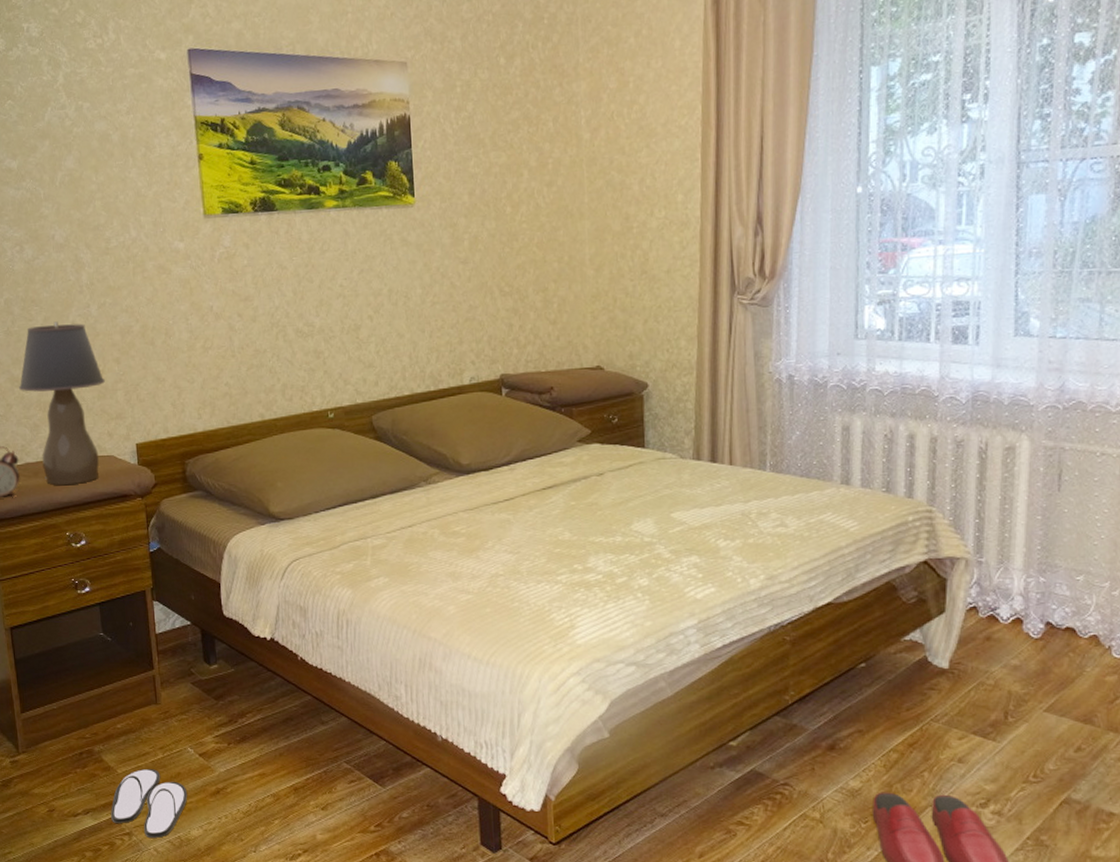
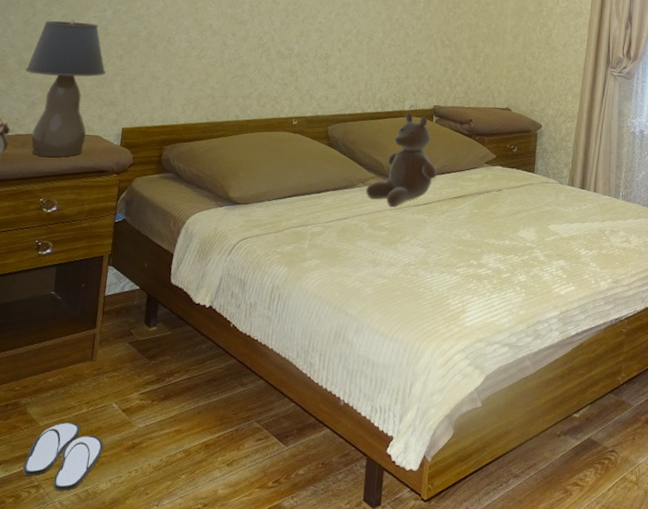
teddy bear: none [430,387,517,507] -> present [366,112,437,206]

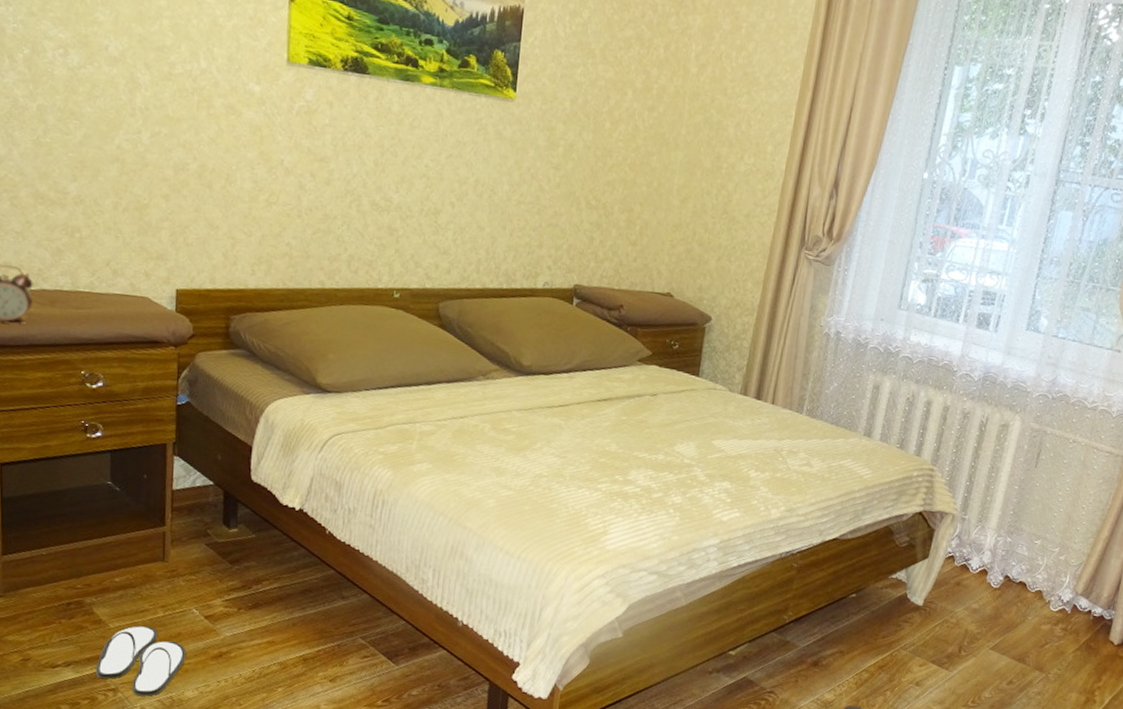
table lamp: present [25,19,106,158] -> none [43,141,149,322]
teddy bear: present [366,112,437,206] -> none [487,291,577,407]

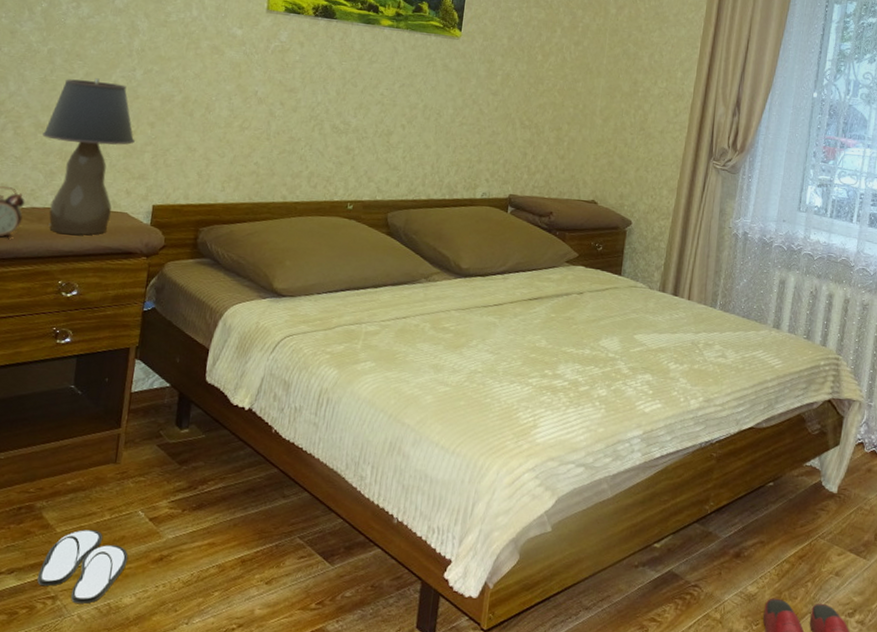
table lamp: none [43,141,149,322] -> present [42,78,135,235]

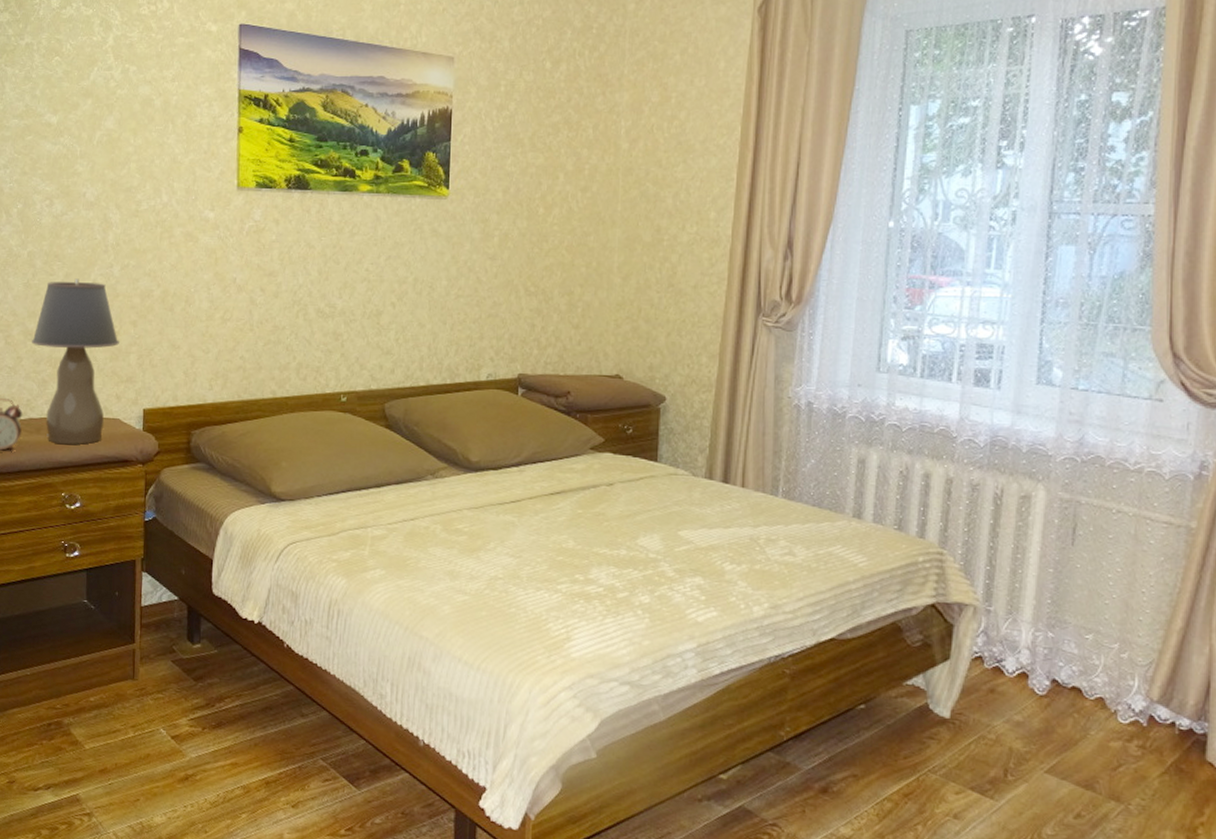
slippers: present [37,530,128,604] -> none [73,747,155,822]

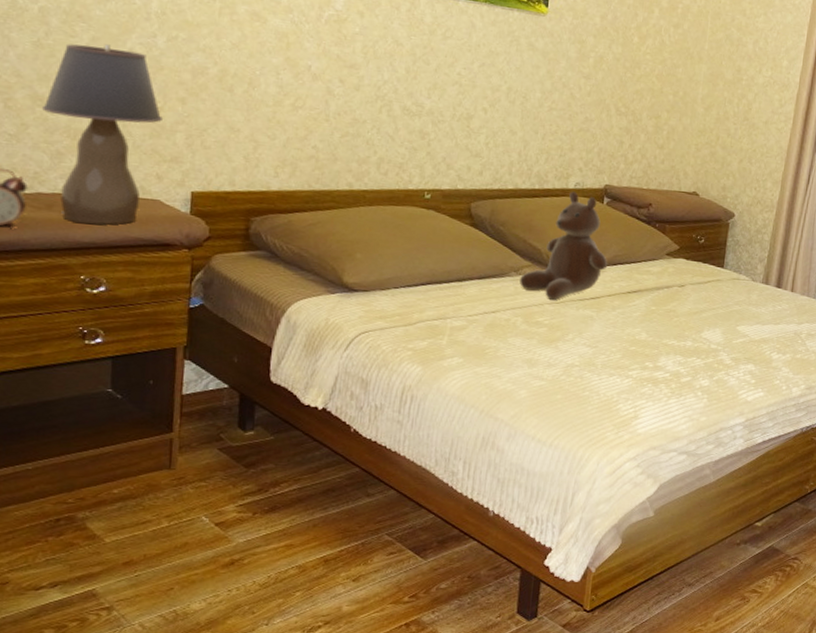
teddy bear: none [437,384,527,505] -> present [520,191,608,300]

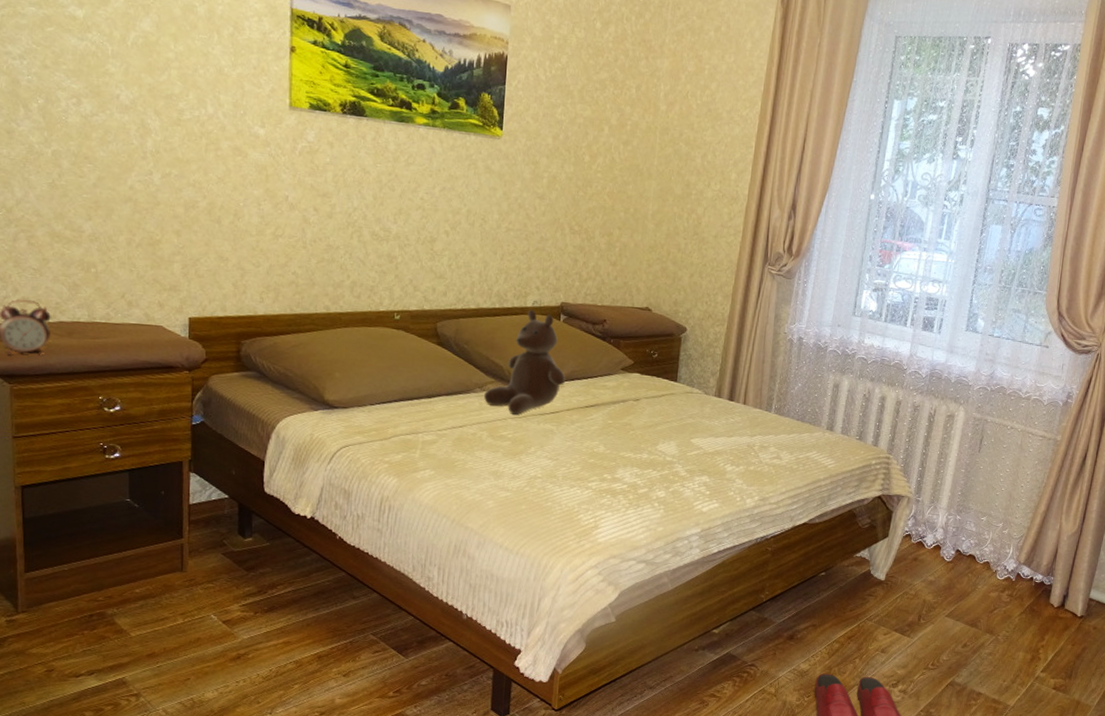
table lamp: present [42,44,163,225] -> none [60,183,161,350]

